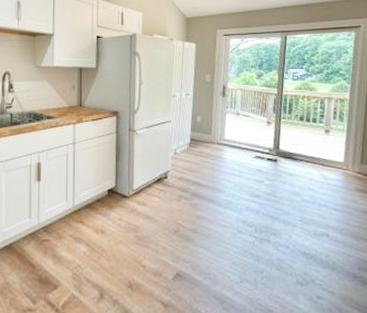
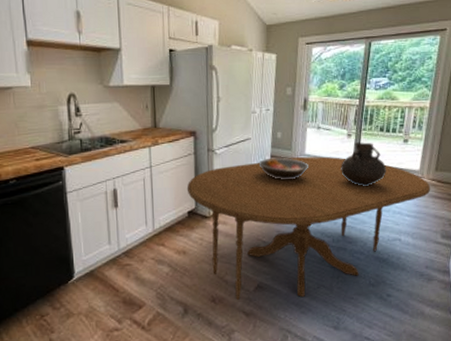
dining table: none [107,142,358,292] -> present [187,156,431,300]
fruit bowl: none [178,141,229,164] -> present [258,157,310,180]
vase: none [261,130,309,175] -> present [341,142,386,186]

